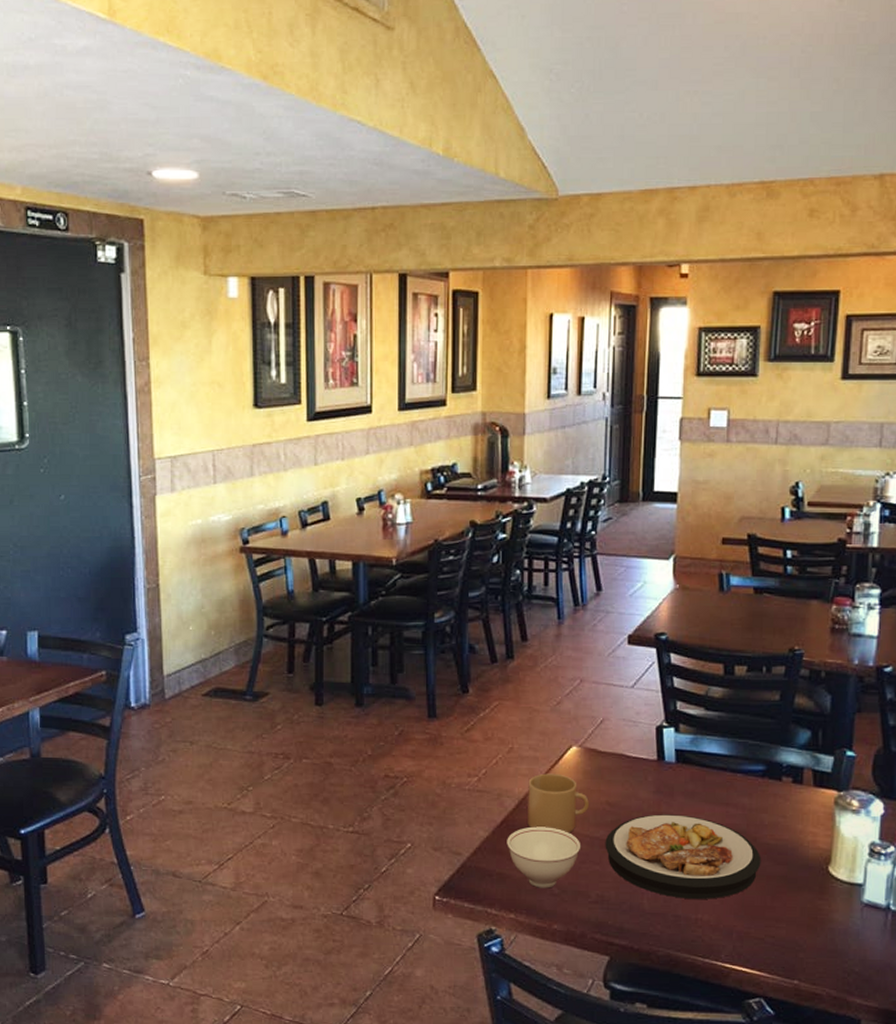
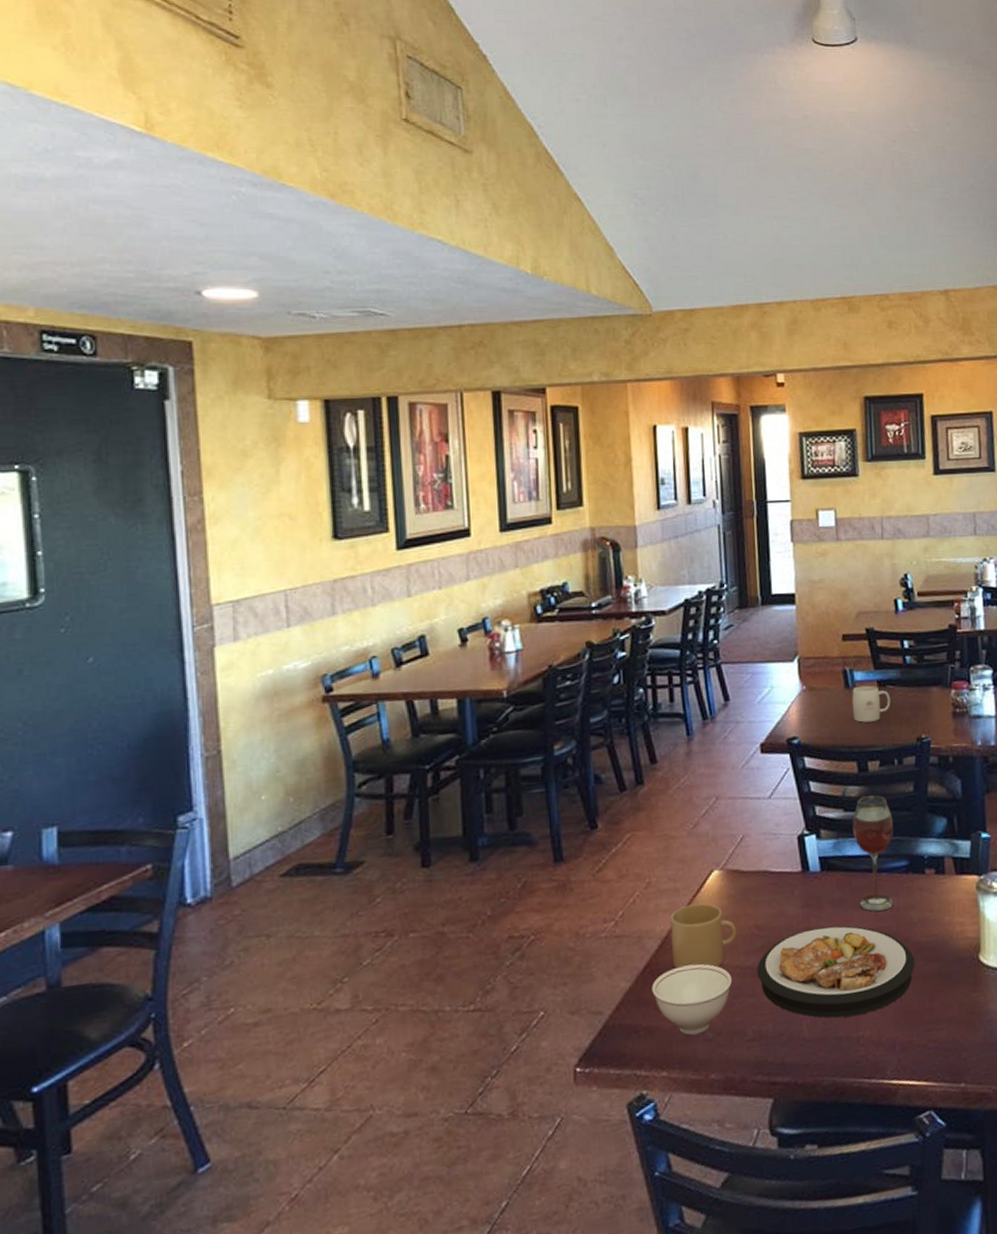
wineglass: none [712,698,755,808] -> present [852,795,894,912]
mug: none [724,590,766,627] -> present [851,685,891,723]

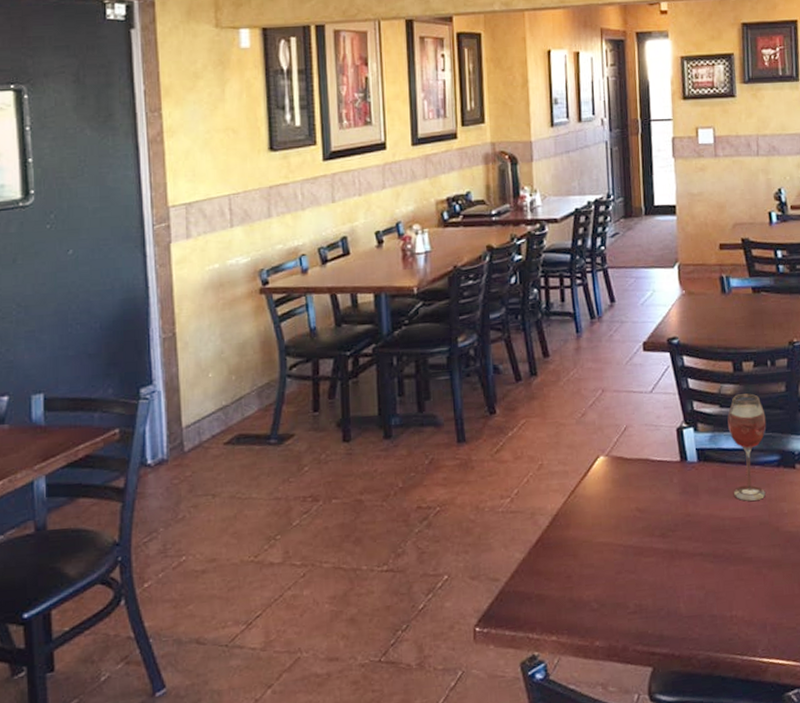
bowl: present [652,963,733,1036] -> none [543,540,616,605]
mug: present [670,903,737,969] -> none [560,485,620,545]
plate: present [757,925,915,1018] -> none [638,512,786,598]
mug: present [851,685,891,723] -> none [727,291,765,326]

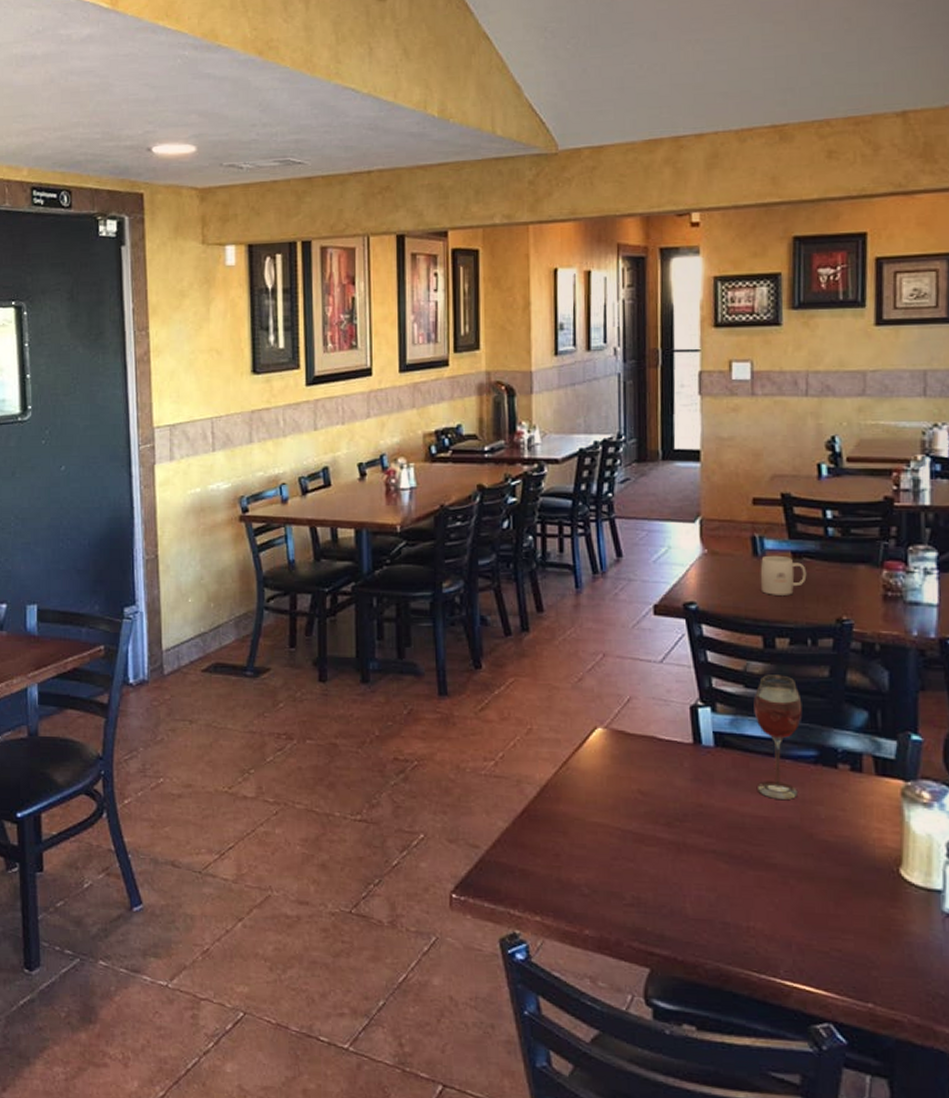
mug: none [727,291,765,326] -> present [760,555,807,595]

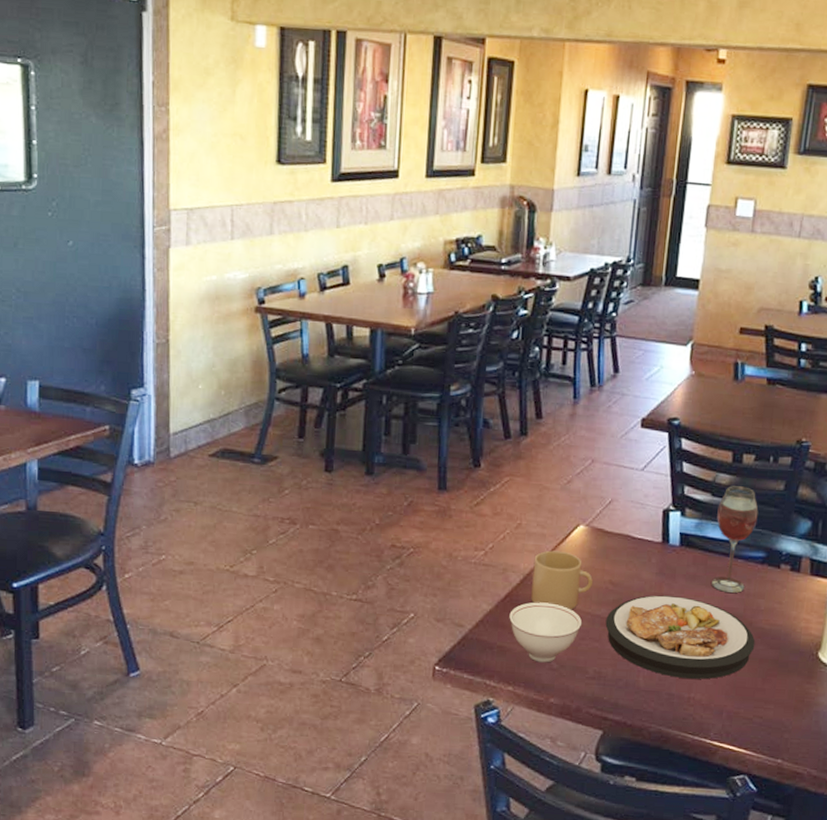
bowl: none [529,817,612,888] -> present [509,602,583,663]
mug: none [550,757,619,826] -> present [531,550,593,610]
plate: none [639,805,820,905] -> present [605,595,755,679]
mug: present [760,555,807,595] -> none [736,380,778,417]

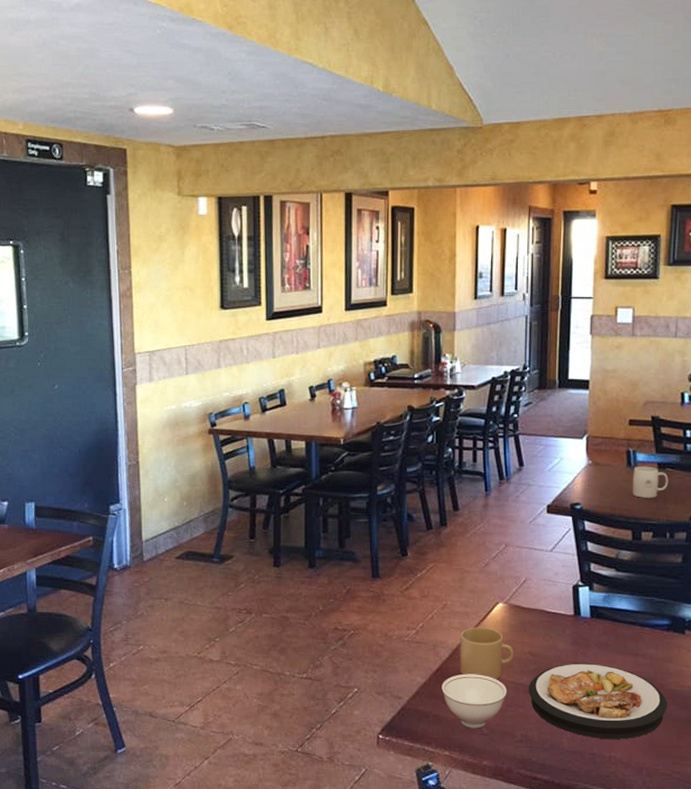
wineglass: present [712,486,759,593] -> none [622,561,660,658]
mug: none [736,380,778,417] -> present [632,466,669,498]

